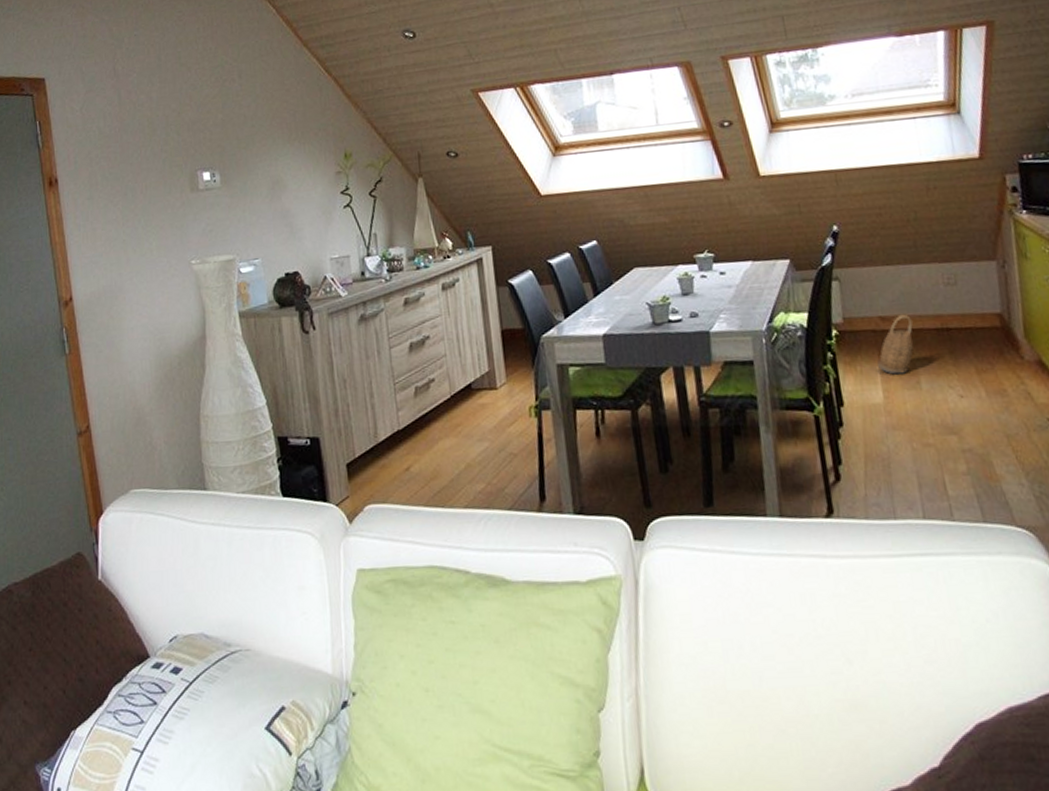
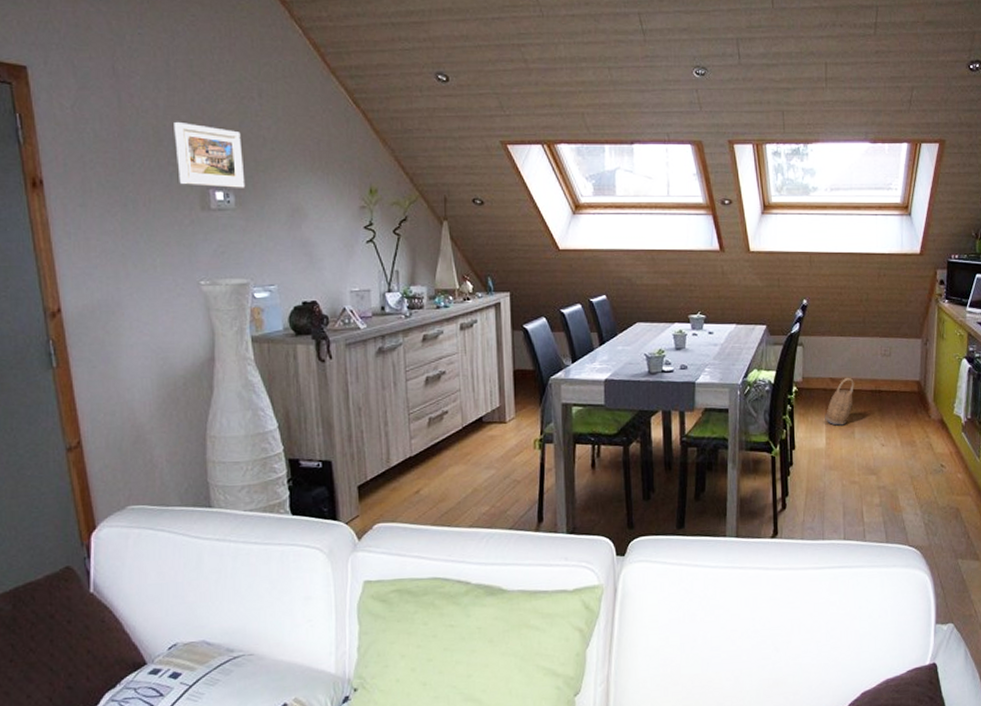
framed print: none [165,110,230,170] -> present [174,121,246,188]

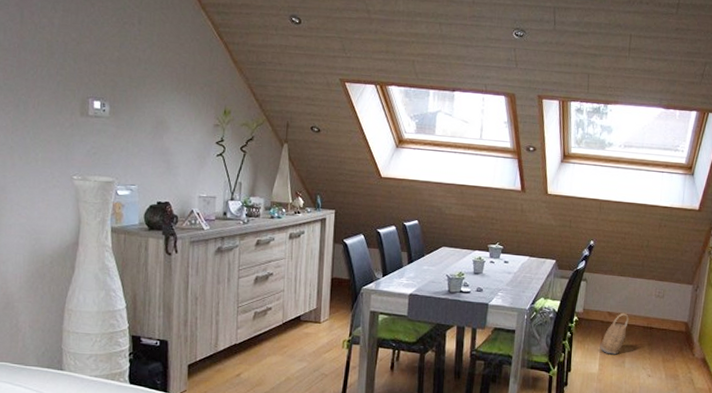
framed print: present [174,121,246,188] -> none [64,38,120,100]

